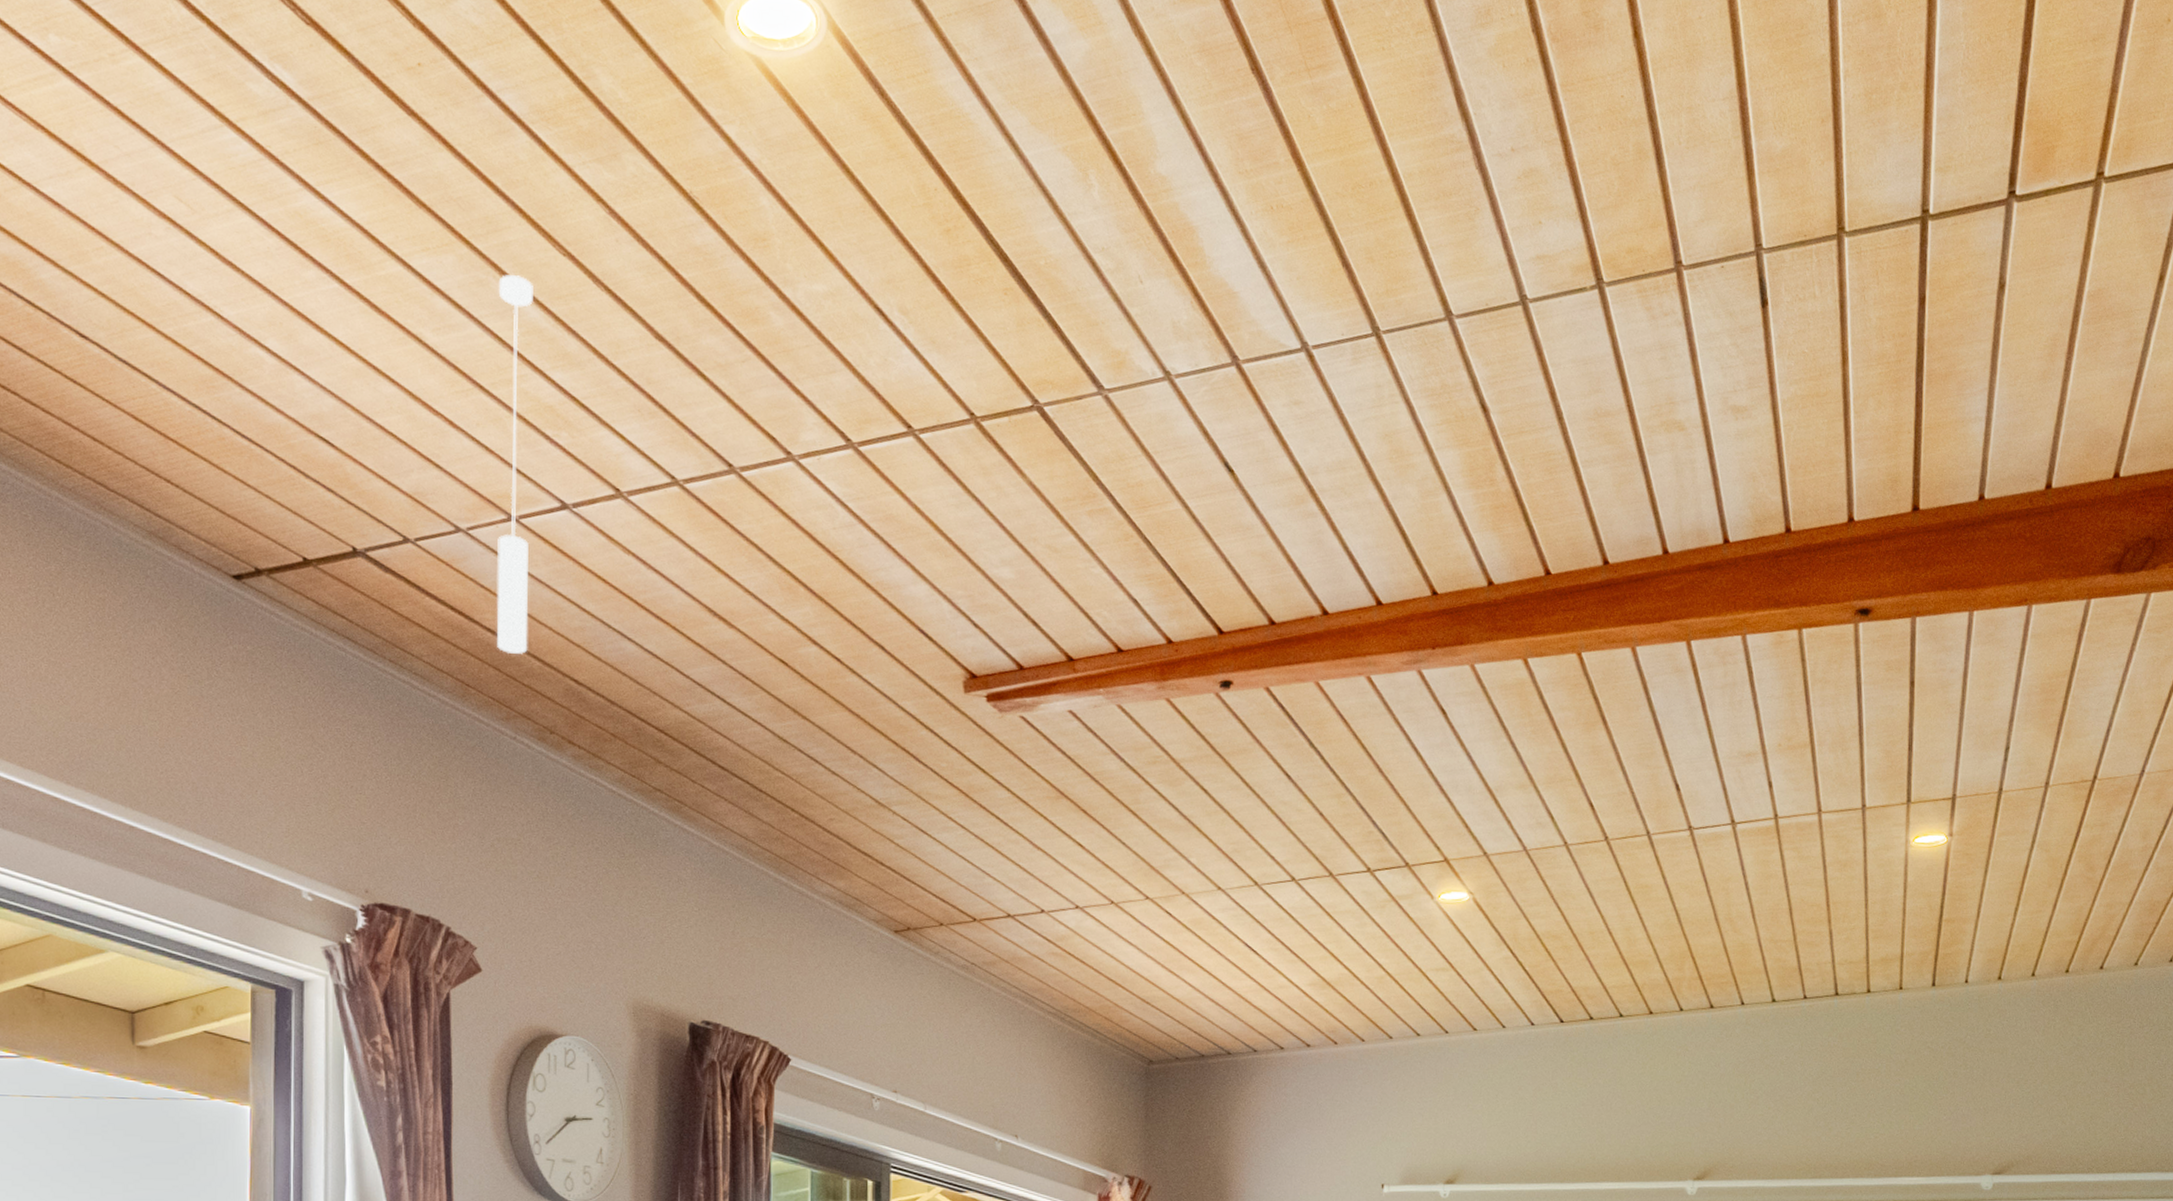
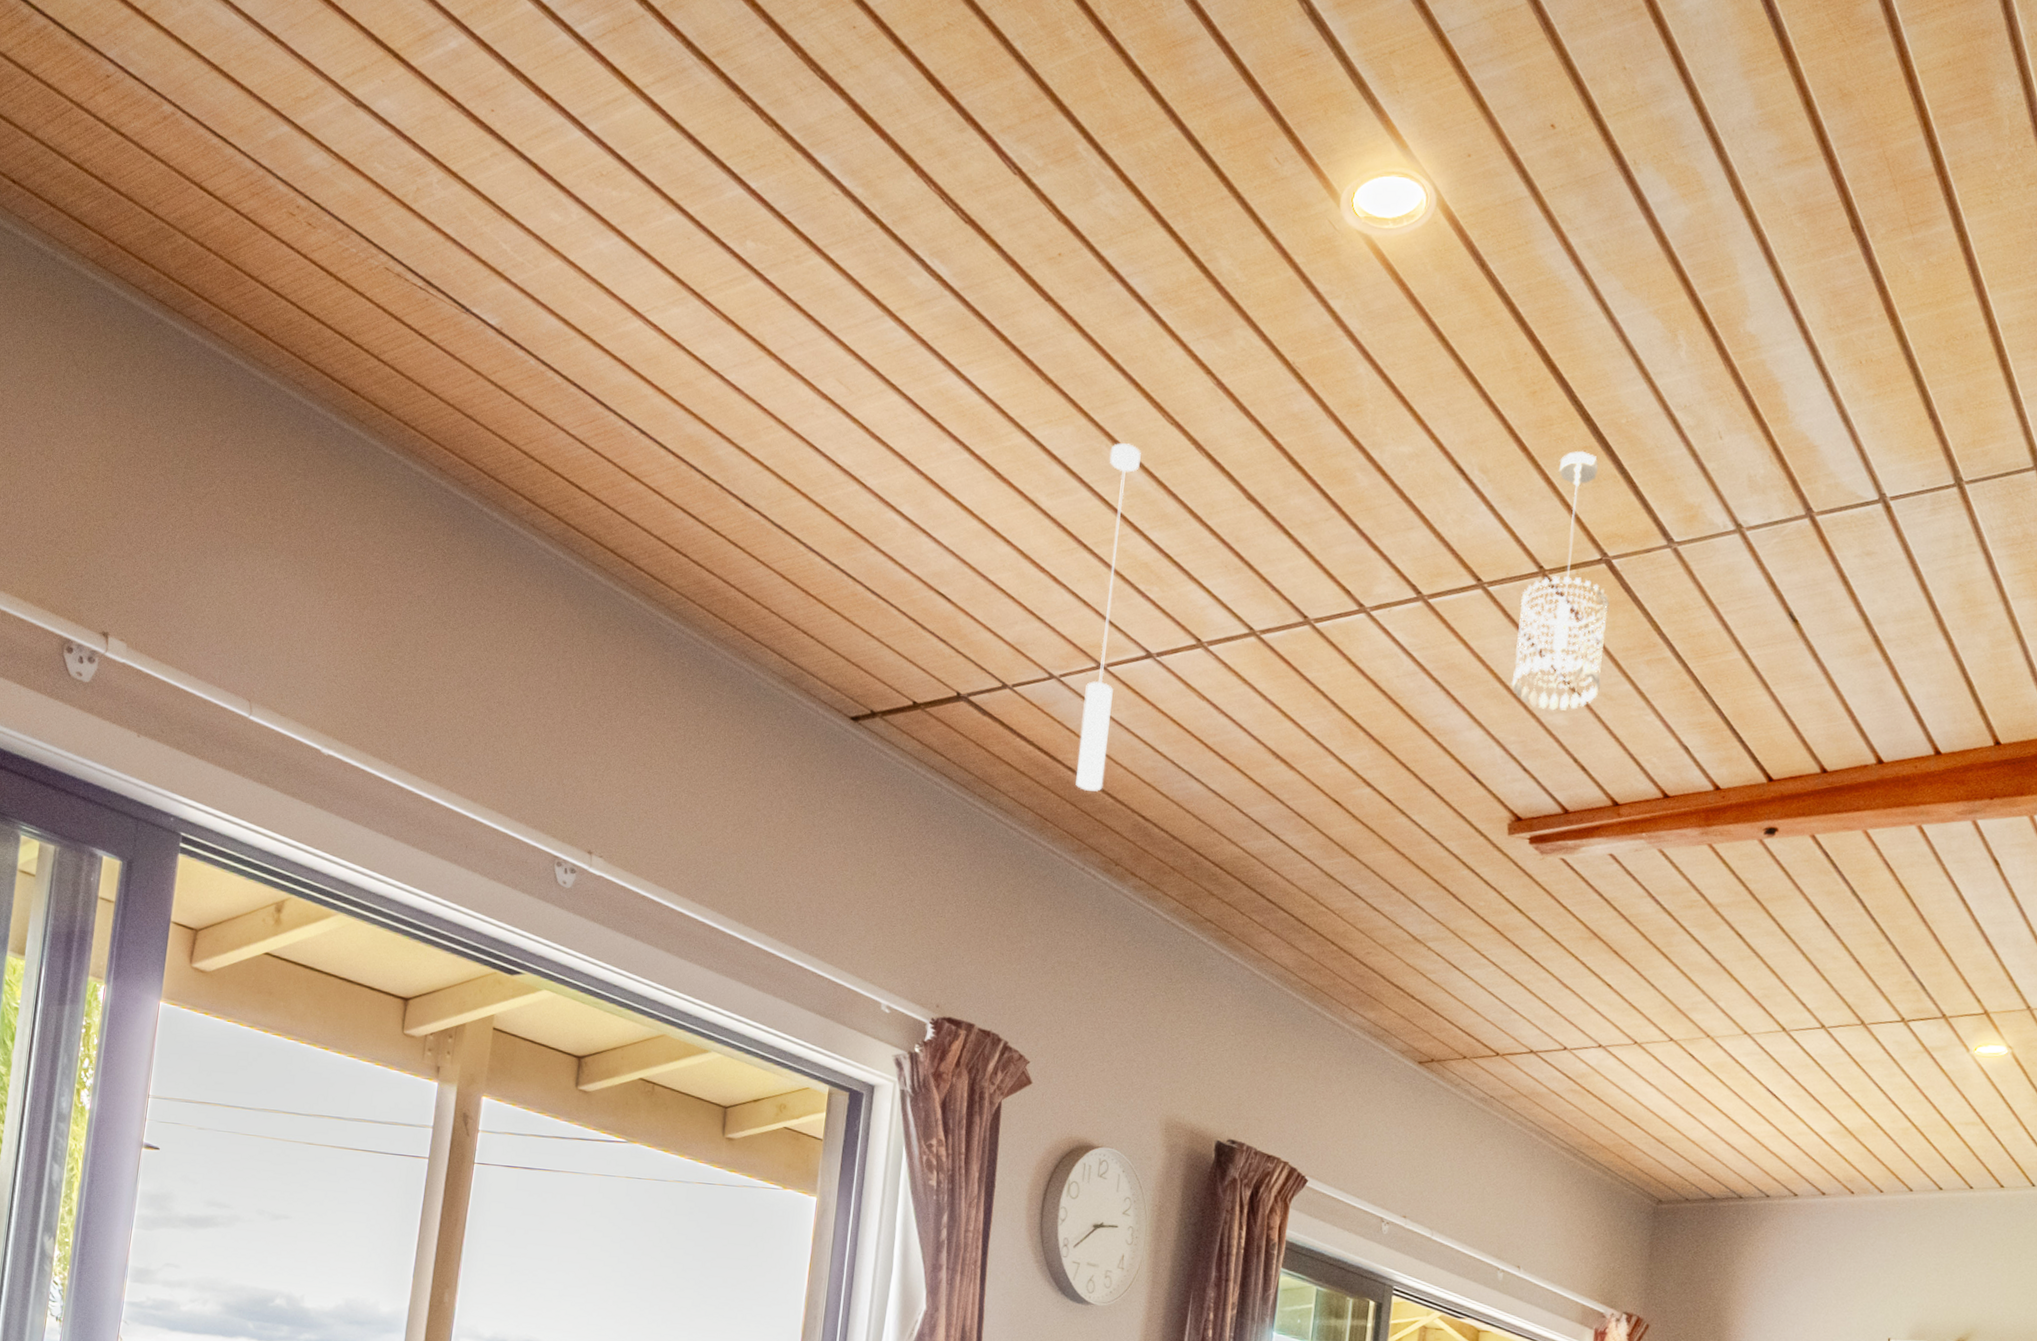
pendant light: none [953,292,1045,564] -> present [1511,450,1610,711]

